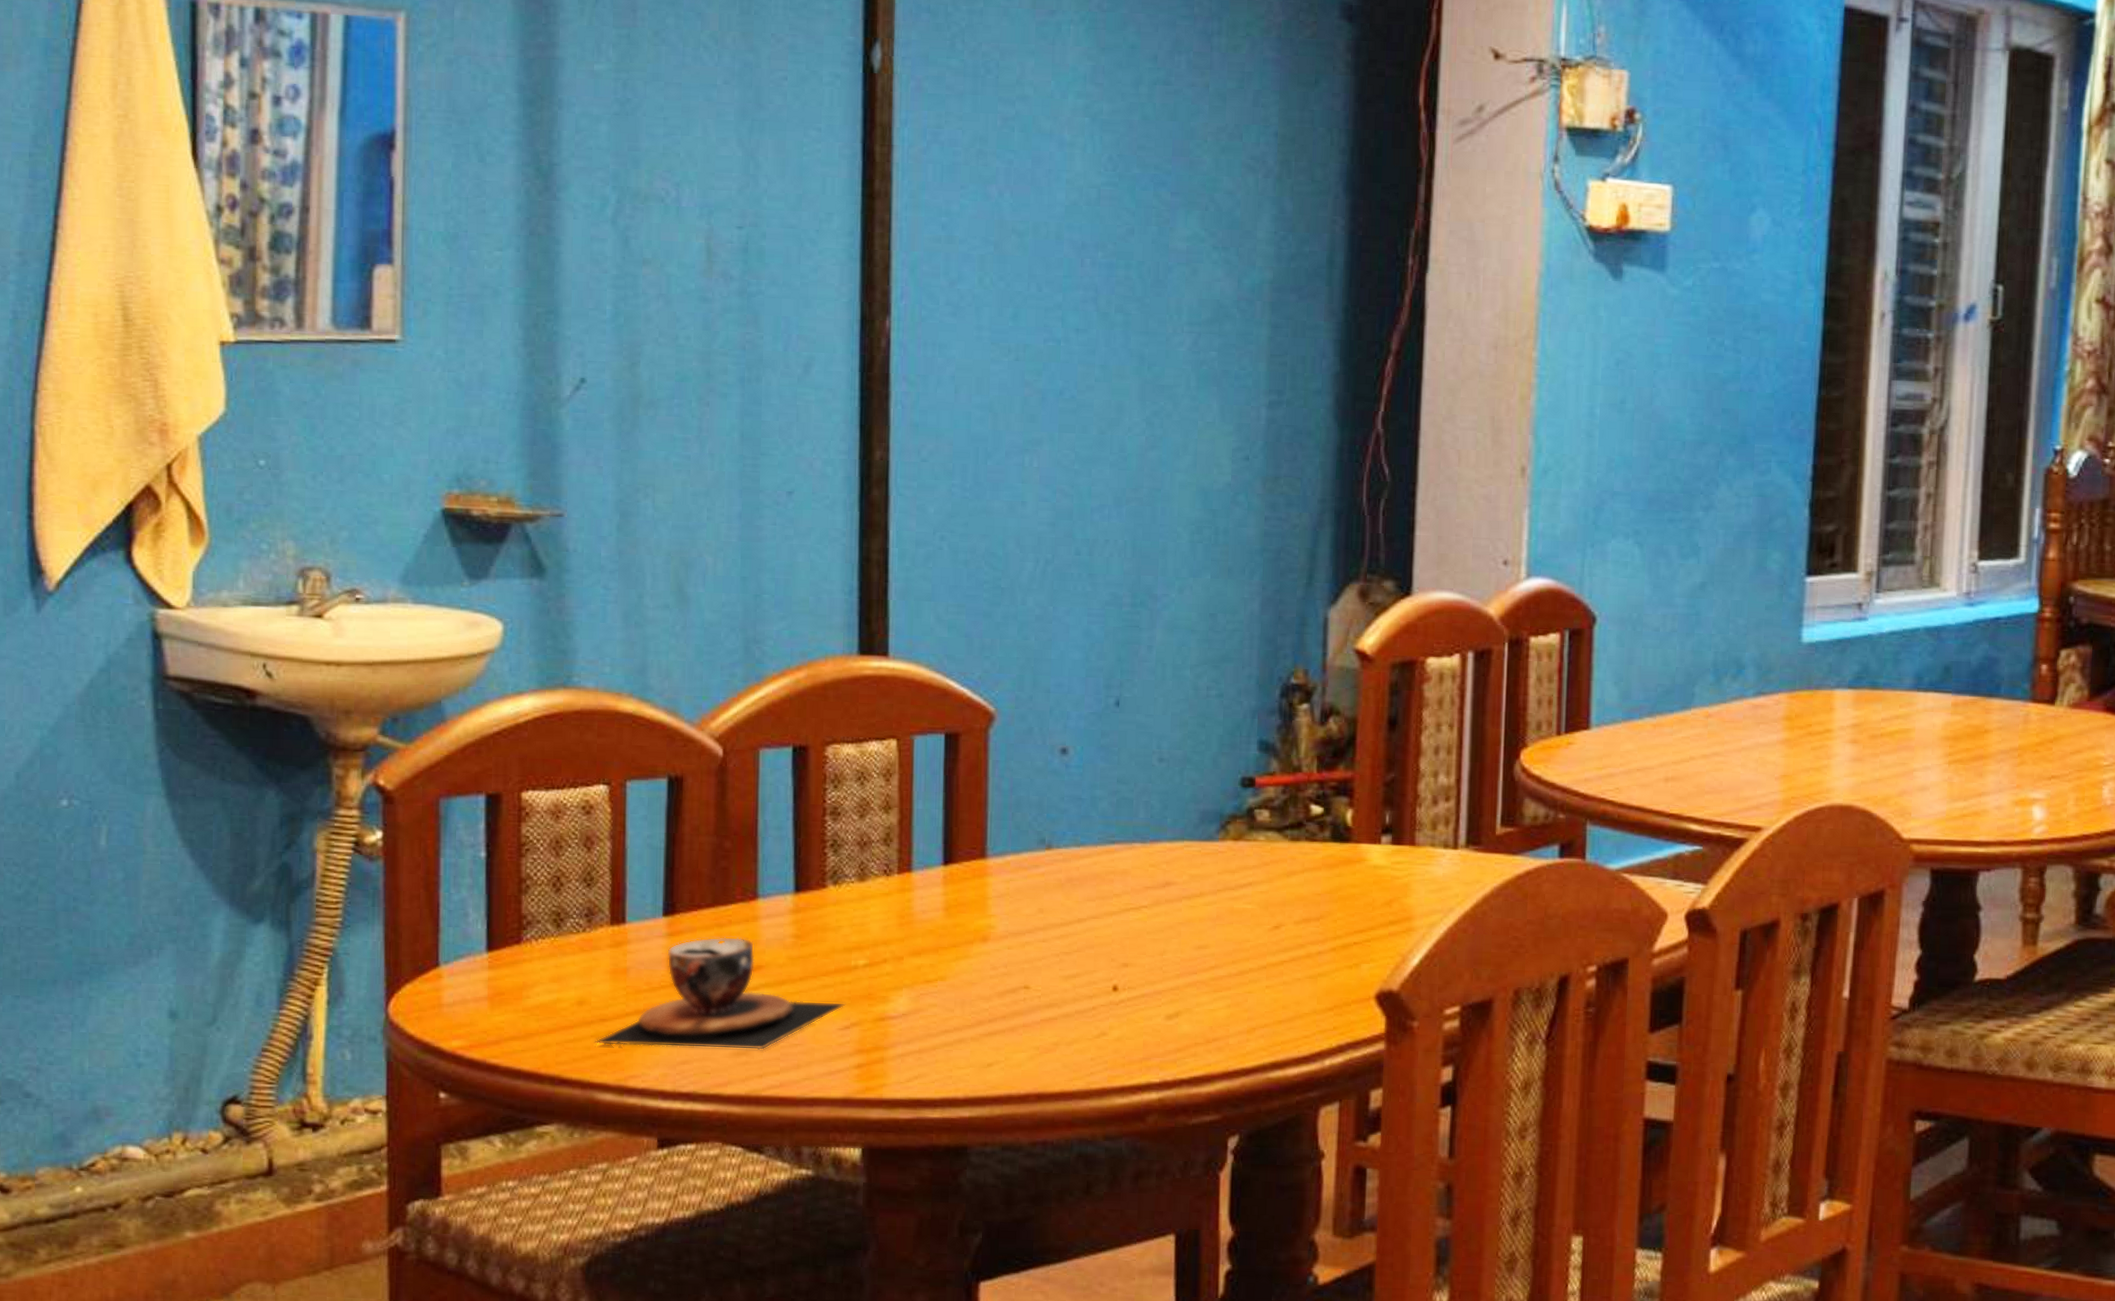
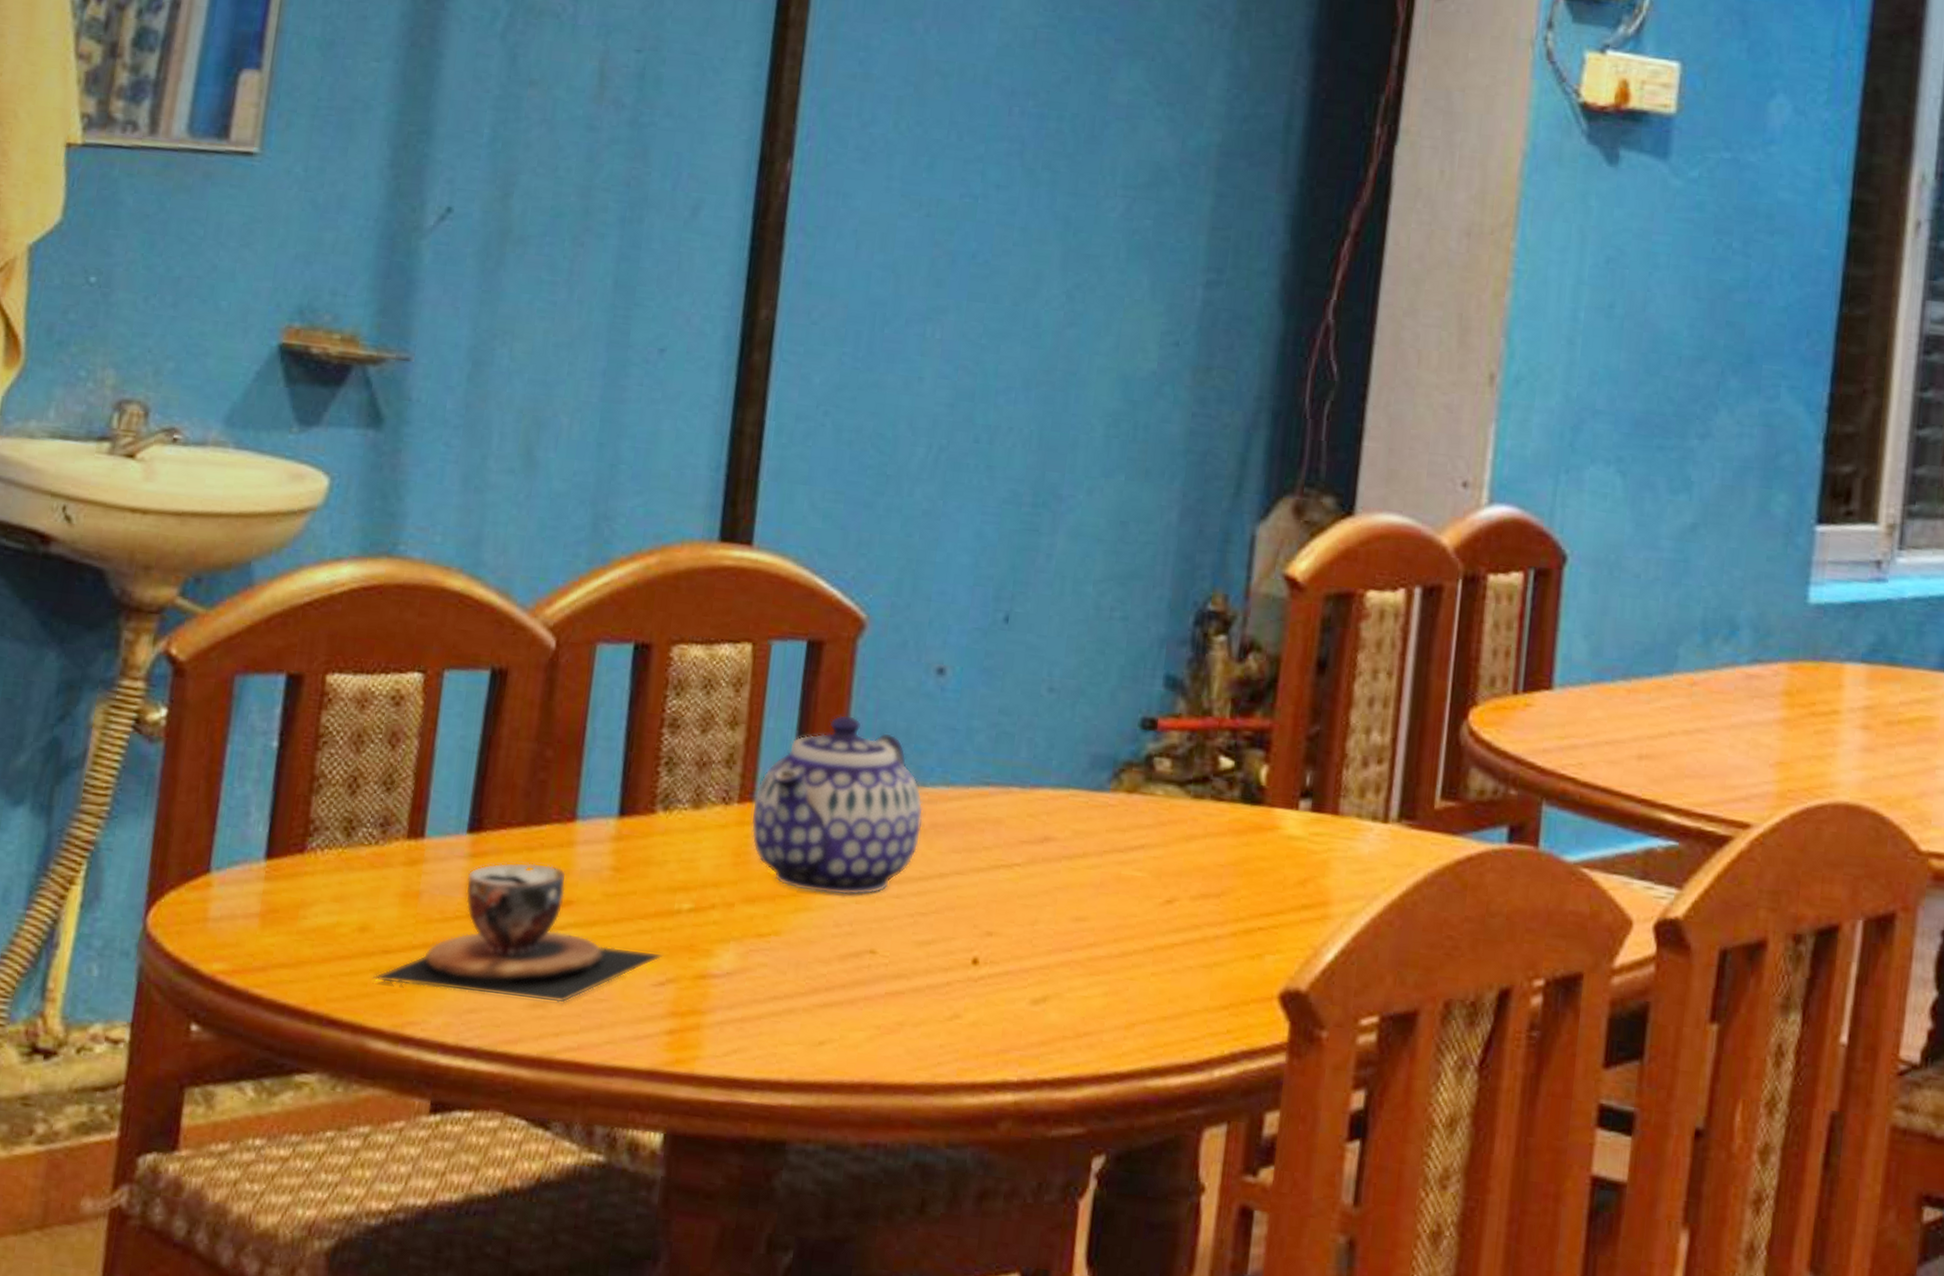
teapot: none [910,793,1060,944] -> present [751,714,924,896]

